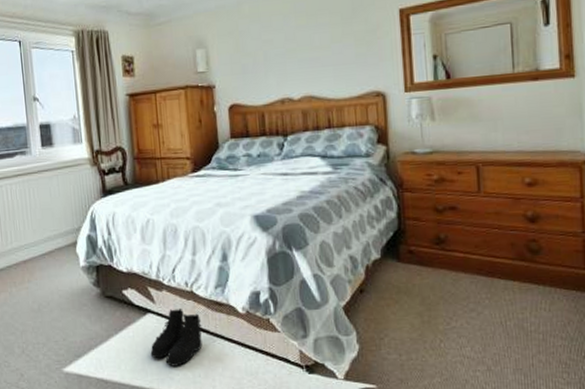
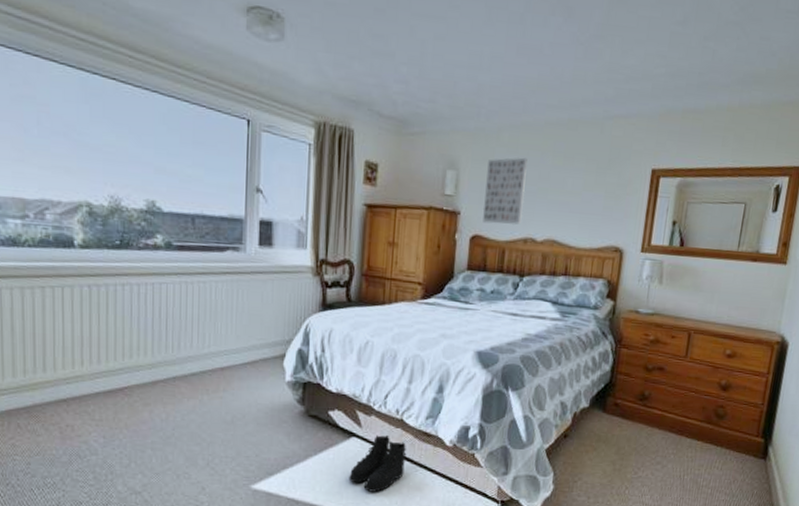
wall art: none [233,24,276,92] -> present [482,157,528,225]

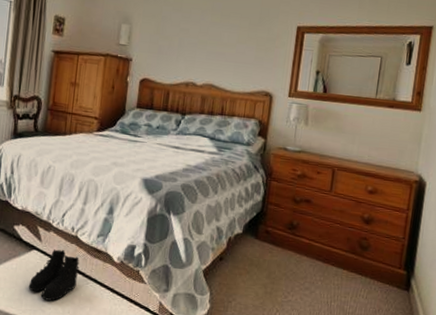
wall art: present [482,157,528,225] -> none [151,15,190,71]

